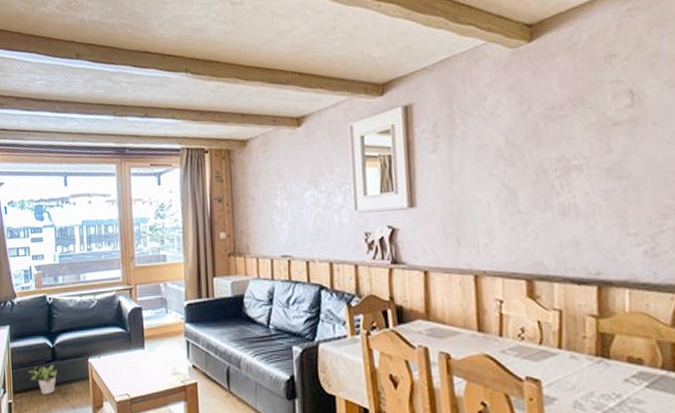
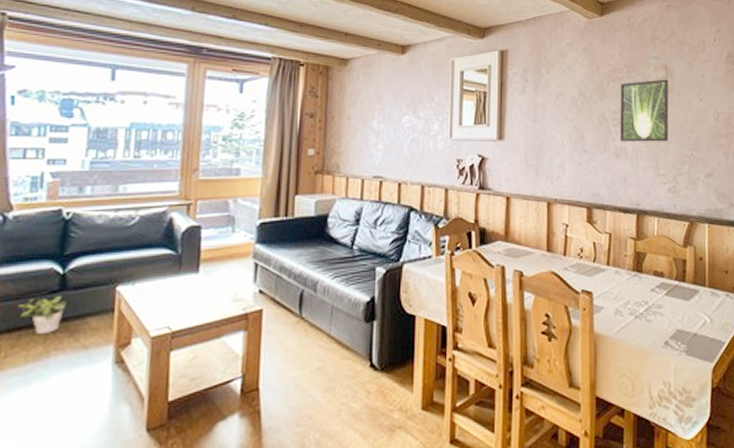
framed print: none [562,108,641,196] -> present [619,79,669,142]

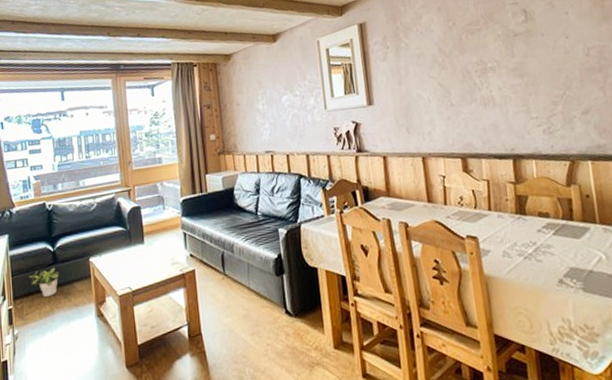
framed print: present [619,79,669,142] -> none [479,23,537,91]

